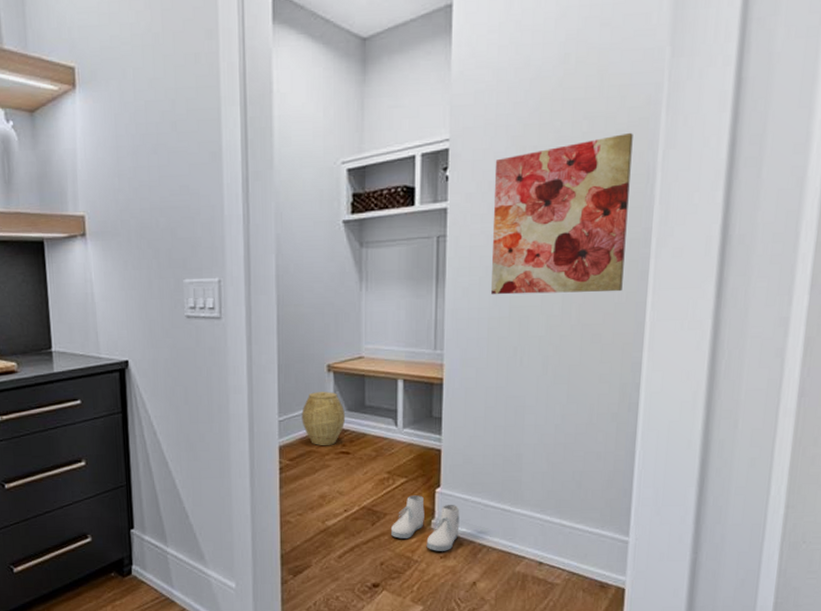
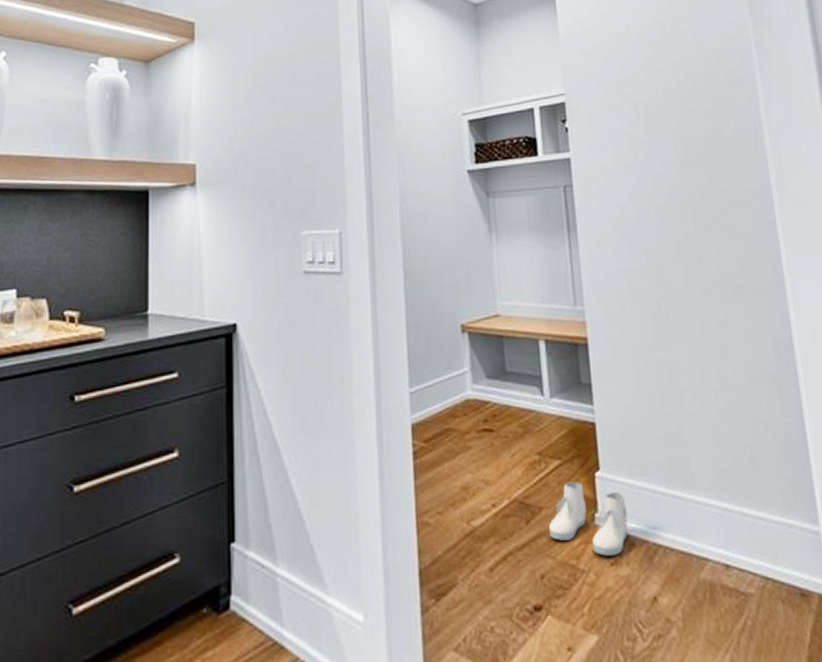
woven basket: present [302,392,346,445] -> none [435,356,486,422]
wall art: present [491,132,633,295] -> none [610,90,754,246]

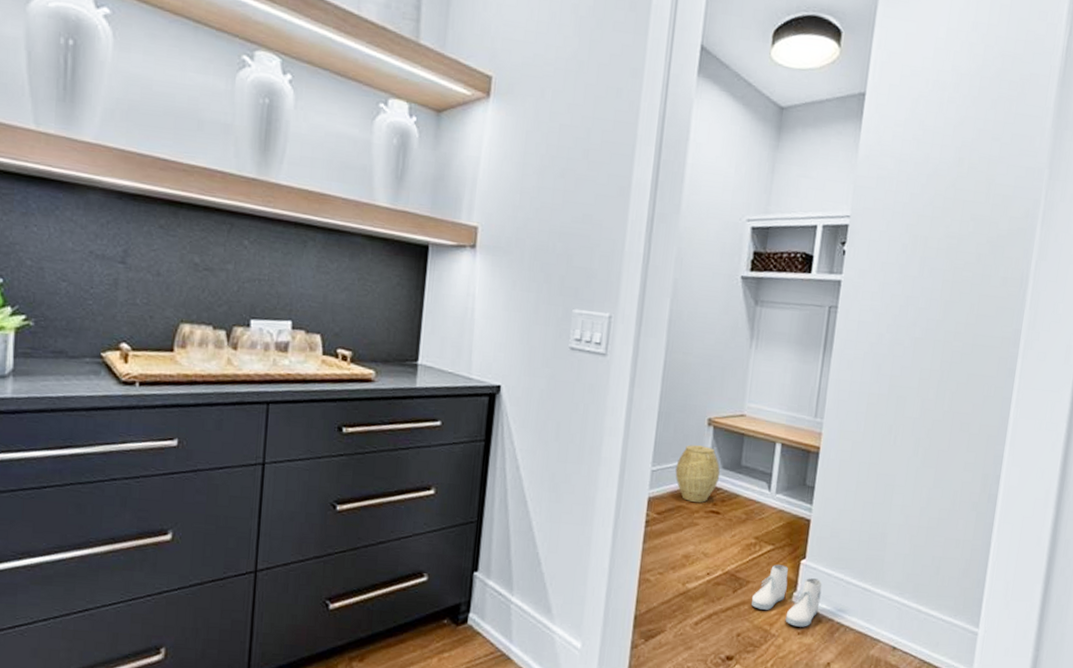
woven basket: none [435,356,486,422] -> present [675,445,721,503]

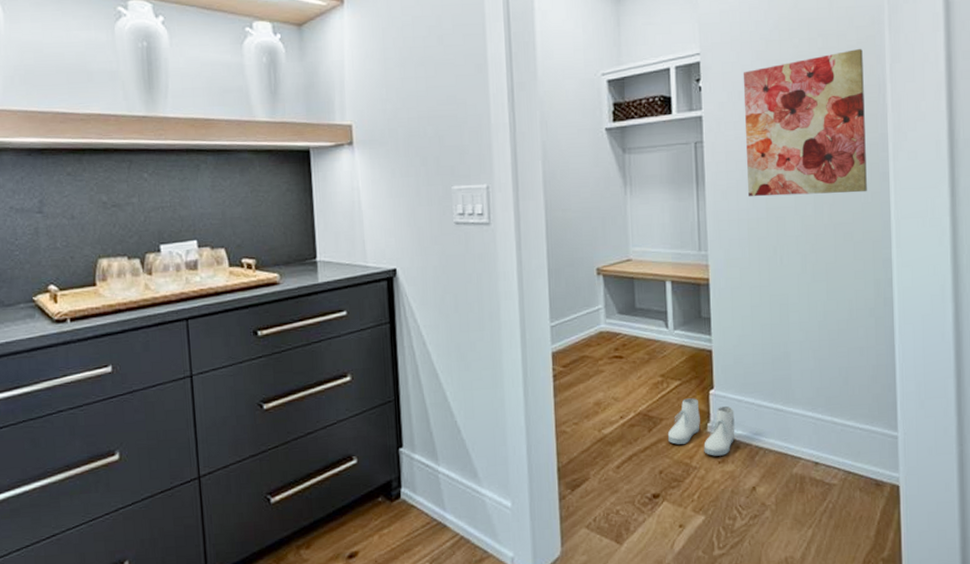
woven basket: present [675,445,721,503] -> none [573,295,617,350]
wall art: none [874,239,1012,386] -> present [743,48,867,197]

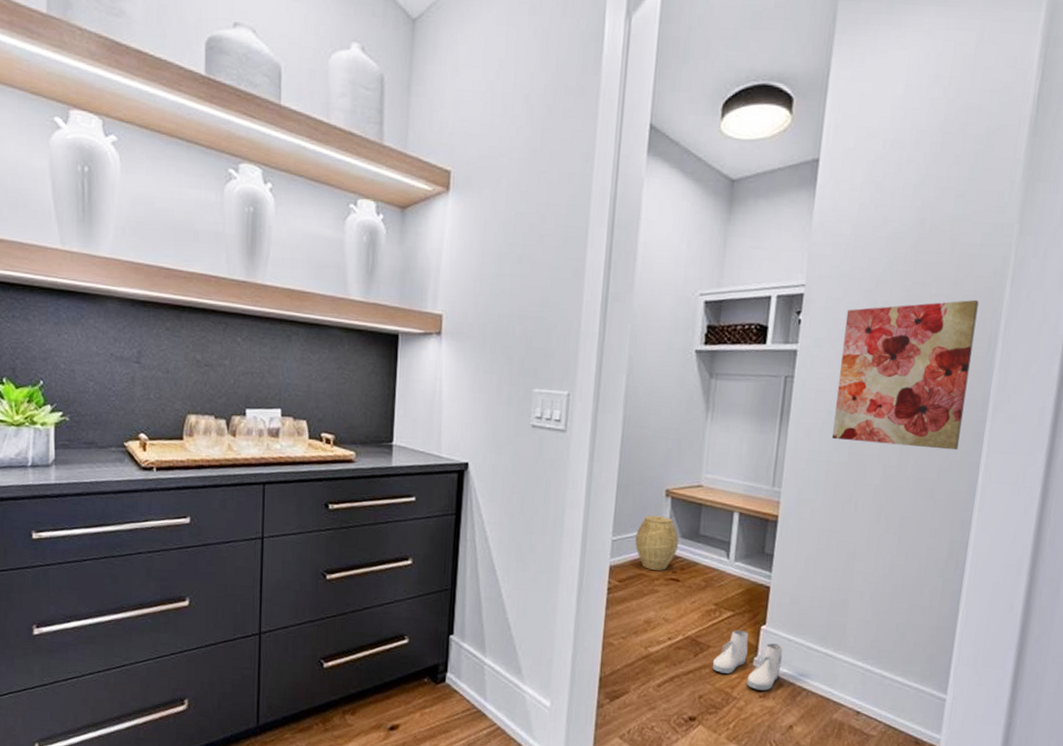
woven basket: none [573,295,617,350] -> present [635,515,679,571]

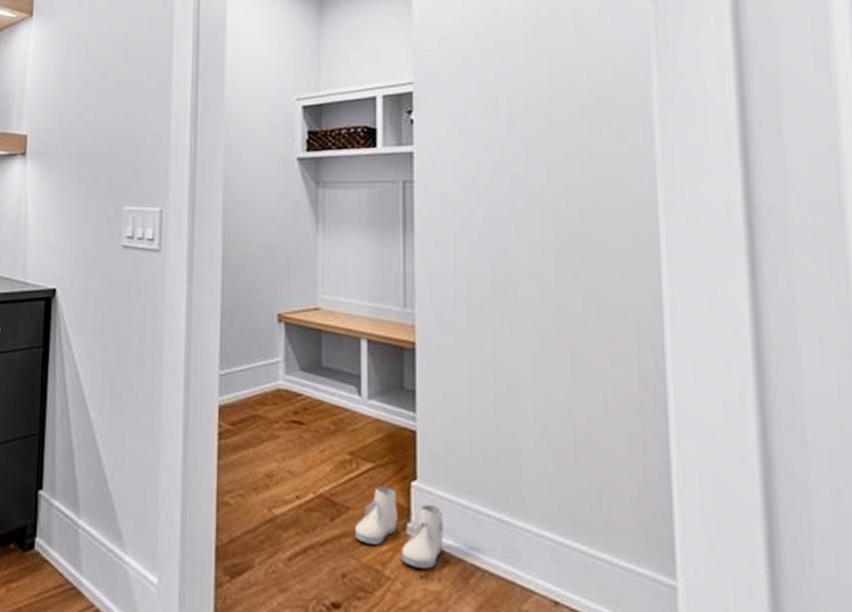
woven basket: present [635,515,679,571] -> none [246,344,299,411]
wall art: present [832,299,979,451] -> none [465,86,629,259]

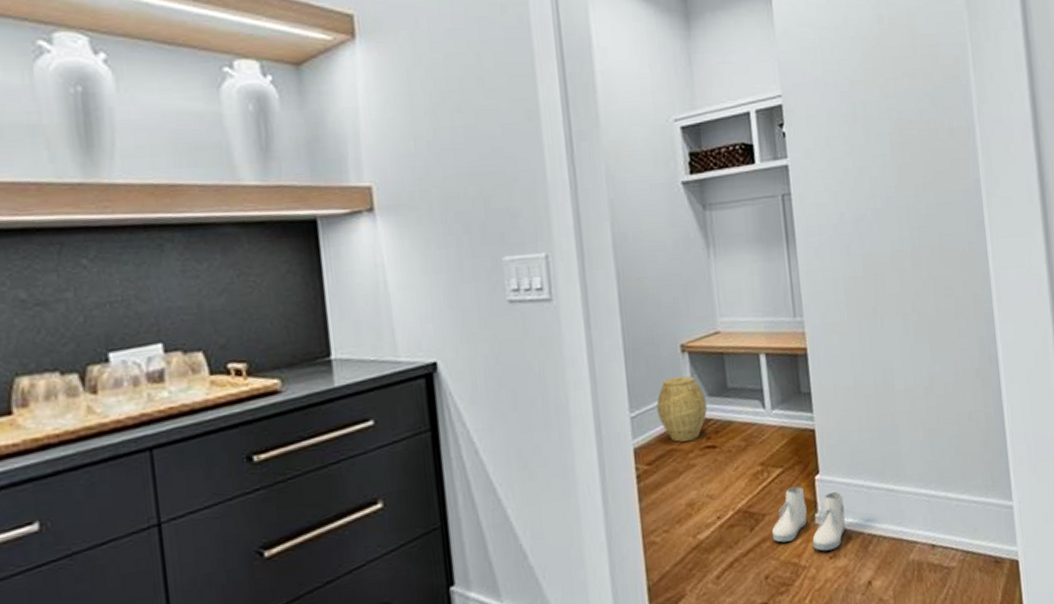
woven basket: none [246,344,299,411] -> present [656,376,708,442]

